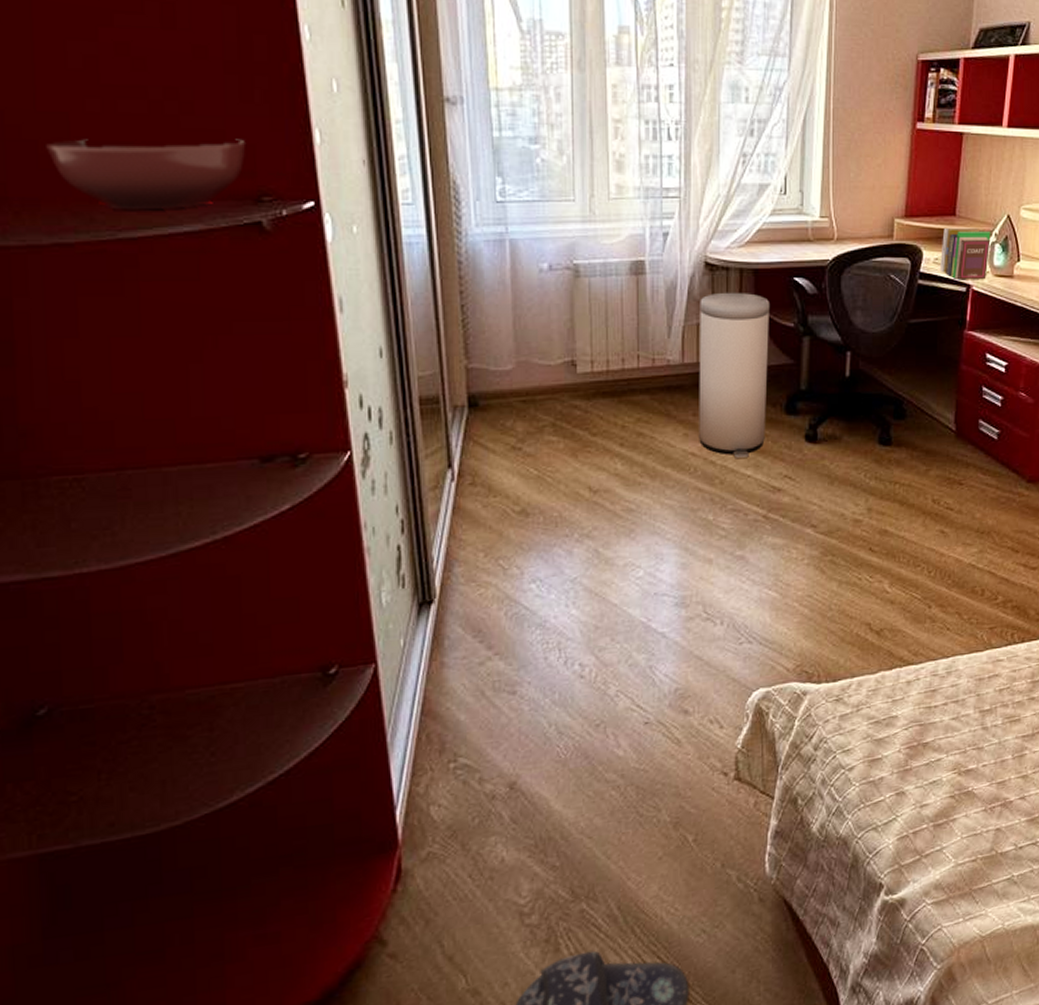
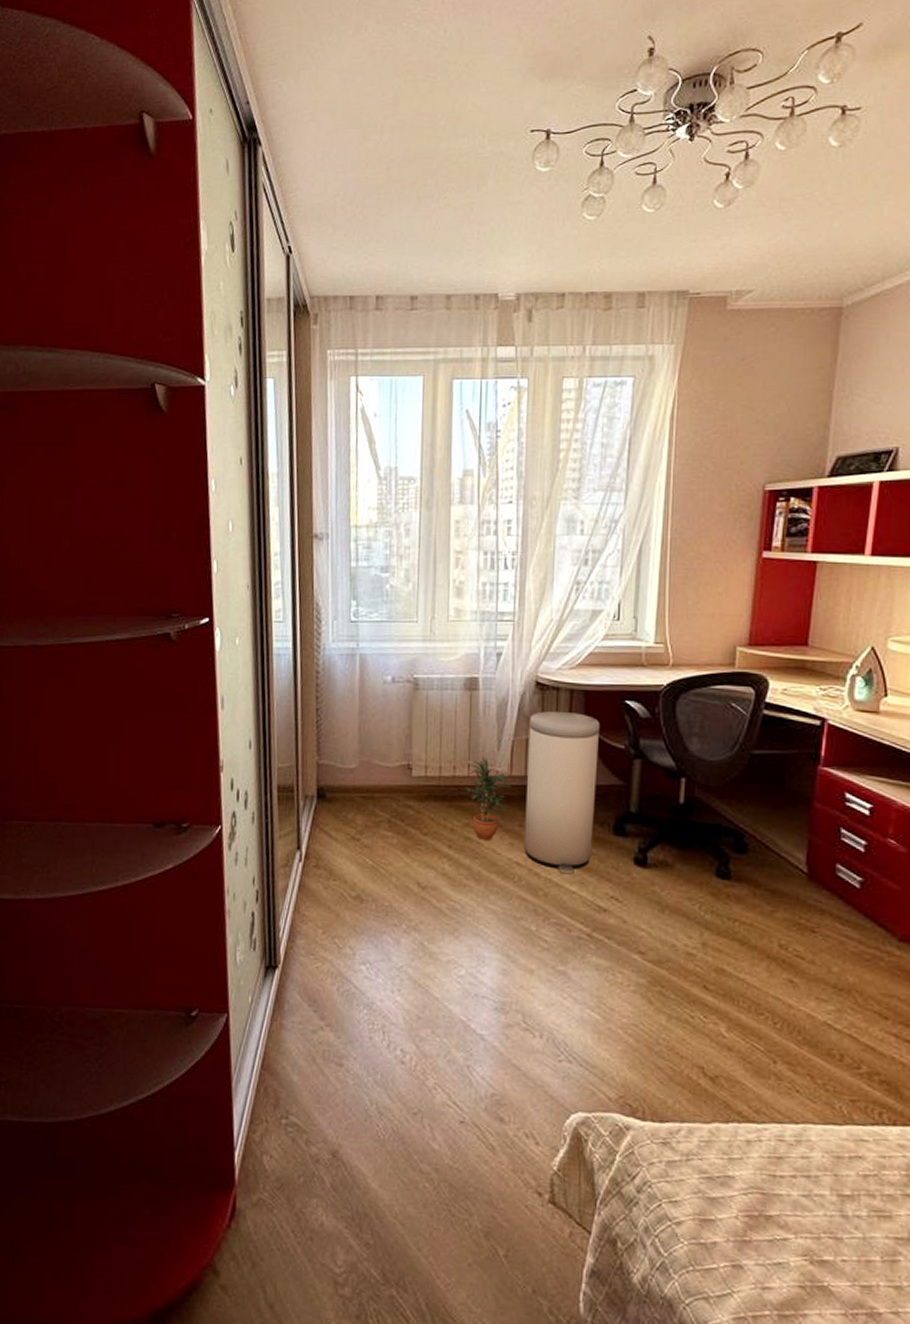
bowl: present [44,139,247,210] -> none [32,568,164,622]
potted plant: none [635,346,684,434] -> present [465,757,511,840]
books: present [939,227,991,280] -> none [788,657,851,714]

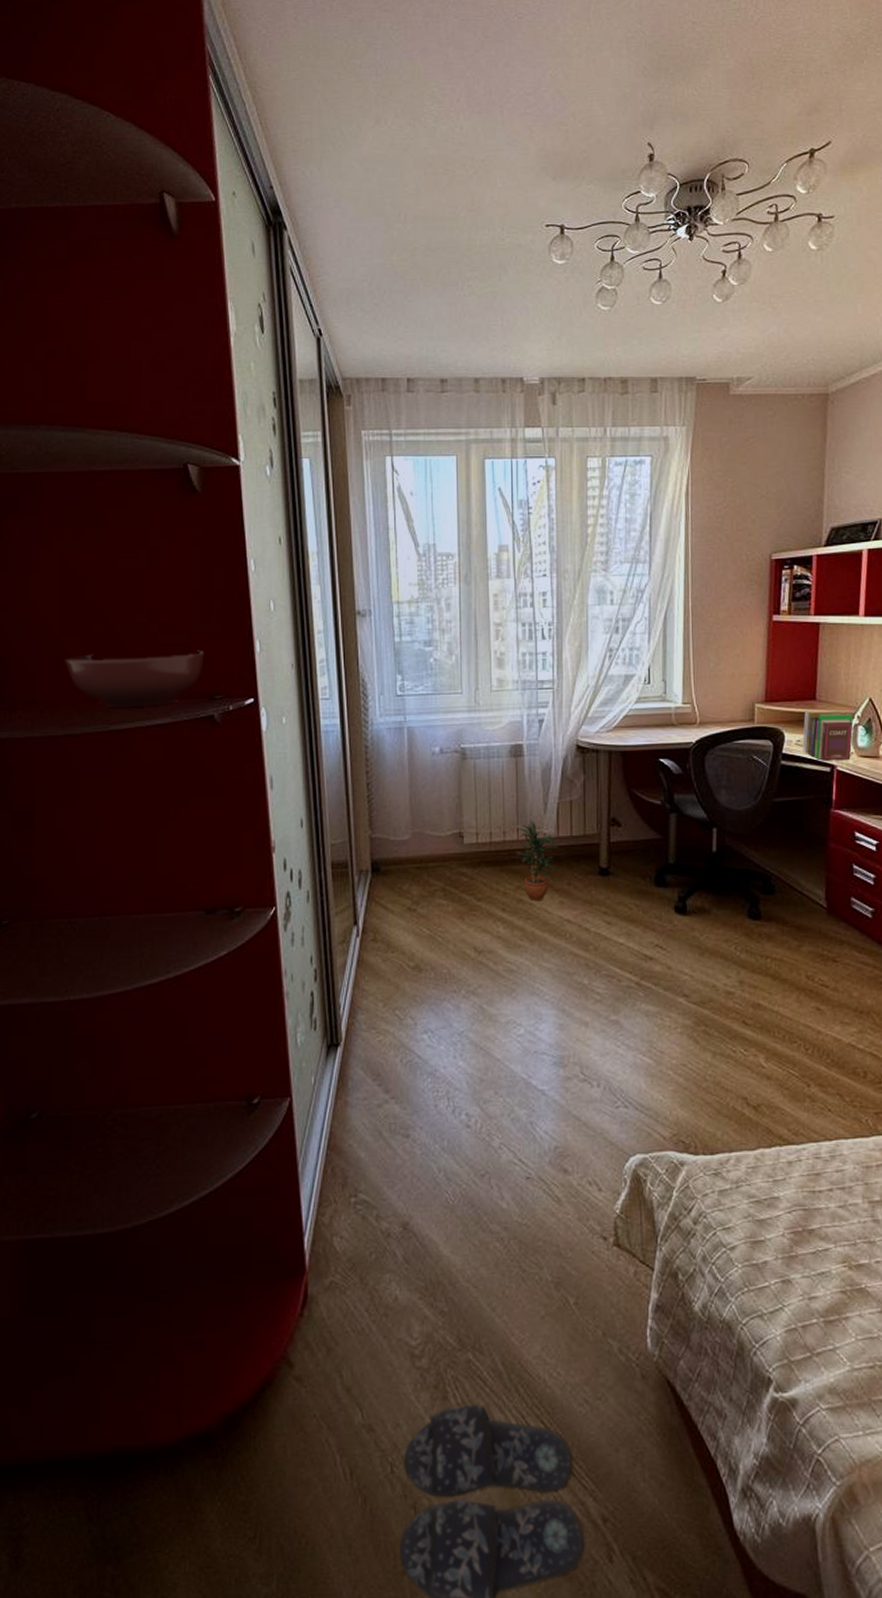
bowl: none [32,568,164,622] -> present [64,650,205,708]
pedal bin: present [524,710,601,875] -> none [572,772,638,927]
books: none [788,657,851,714] -> present [802,710,854,761]

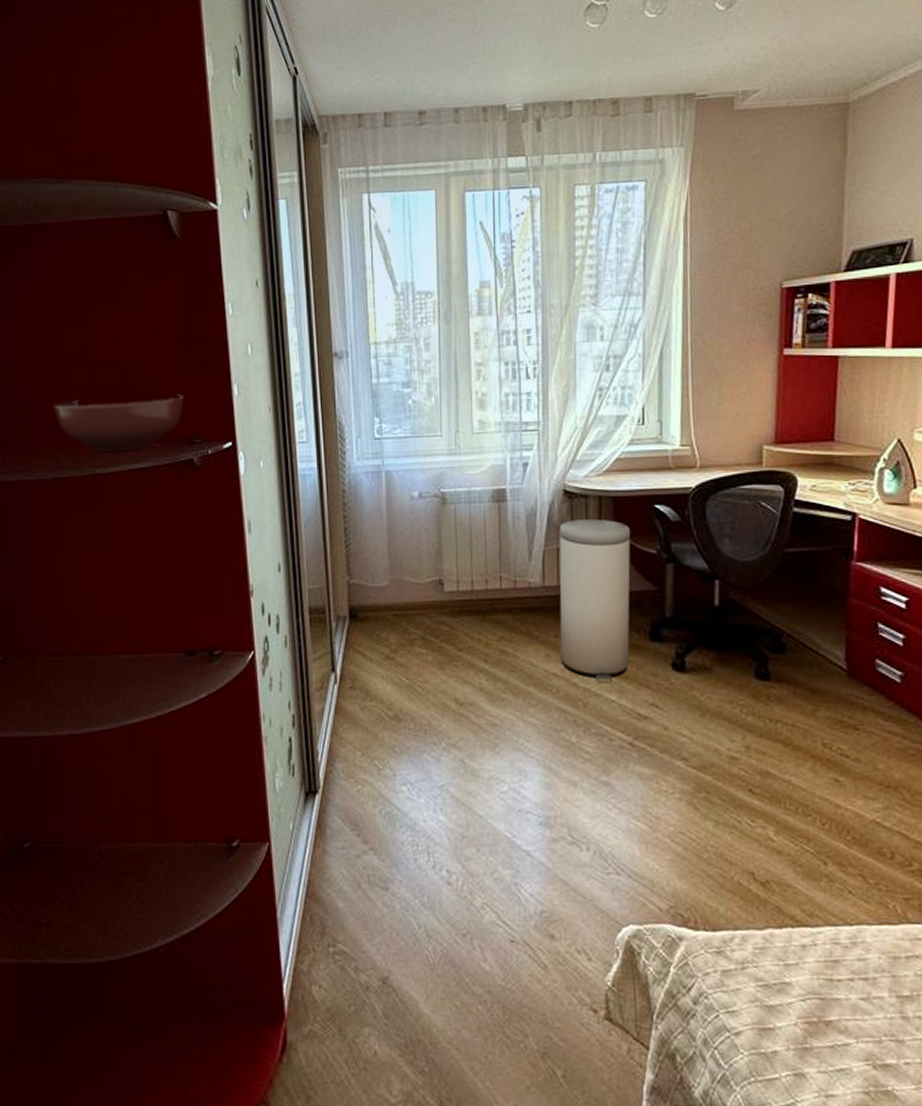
potted plant: present [515,821,559,900] -> none [498,569,545,652]
pedal bin: none [572,772,638,927] -> present [559,518,631,683]
books: present [802,710,854,761] -> none [817,453,879,508]

